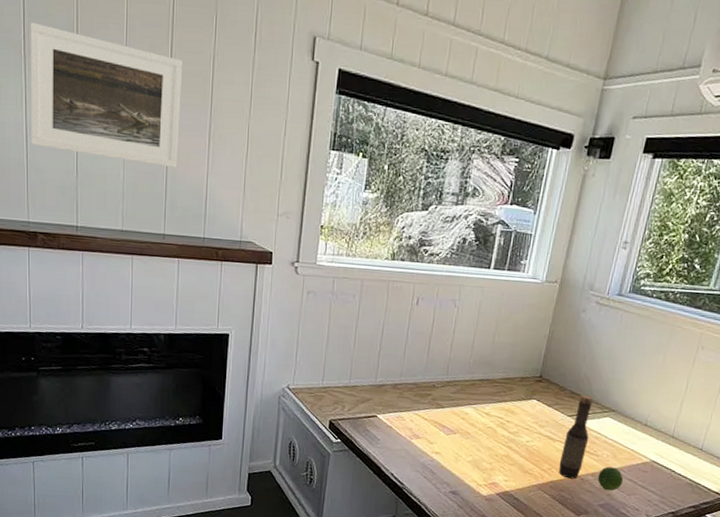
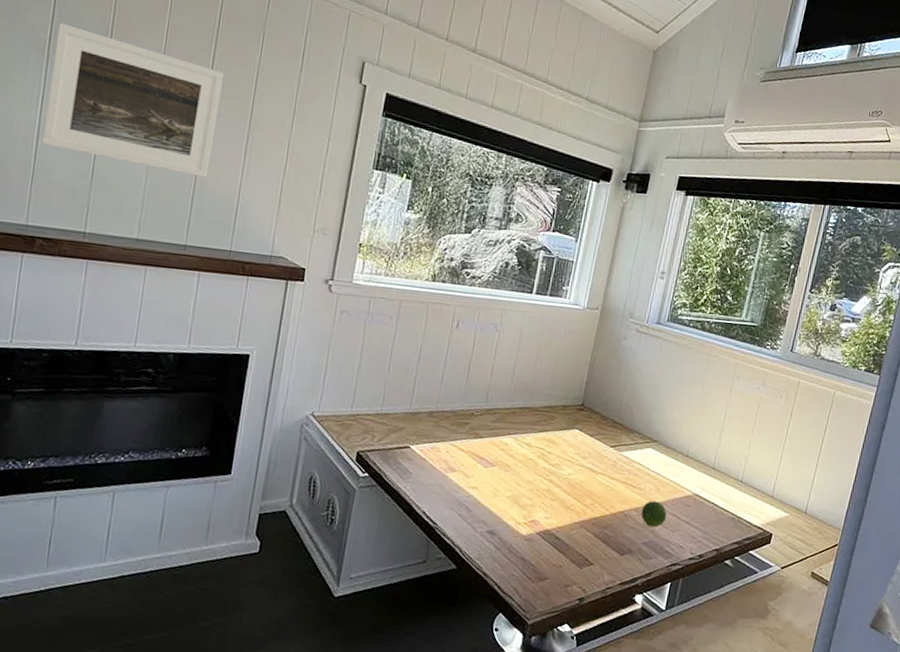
bottle: present [558,394,593,479] -> none [601,423,635,515]

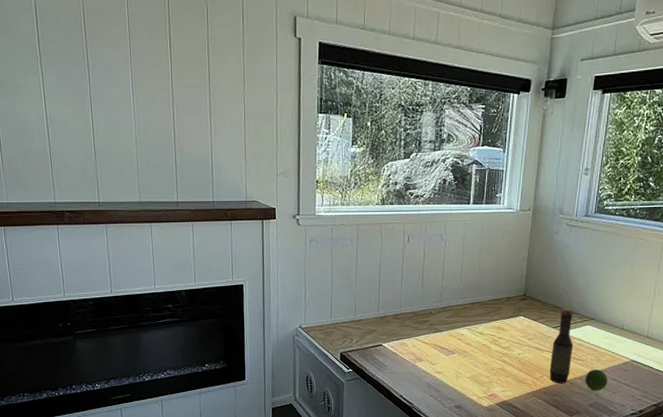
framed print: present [41,23,224,177] -> none [43,27,184,142]
bottle: none [601,423,635,515] -> present [549,307,573,384]

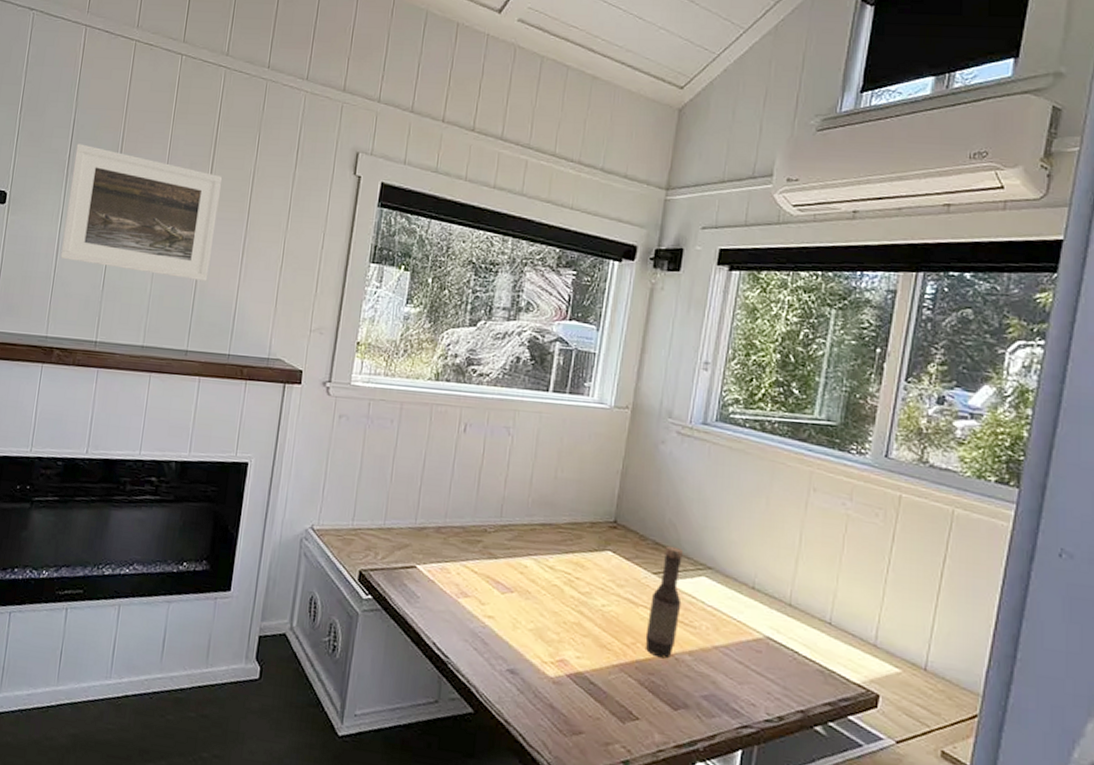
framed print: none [43,27,184,142] -> present [60,143,222,281]
fruit: present [585,370,608,391] -> none [697,643,731,678]

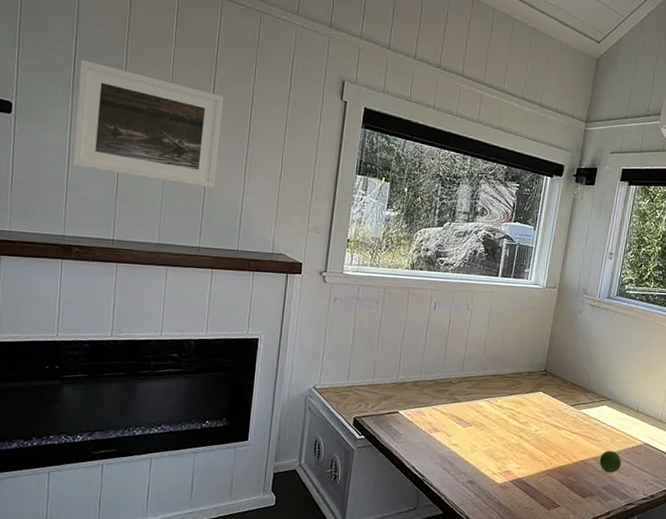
bottle: present [645,545,683,659] -> none [565,385,592,464]
fruit: none [697,643,731,678] -> present [599,451,622,473]

